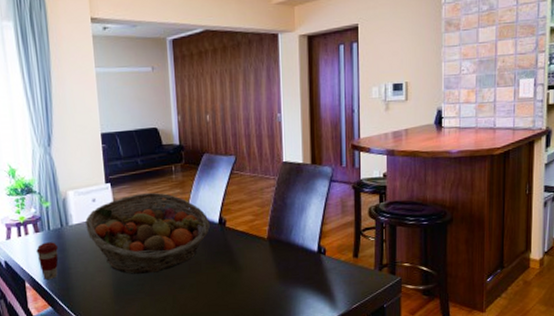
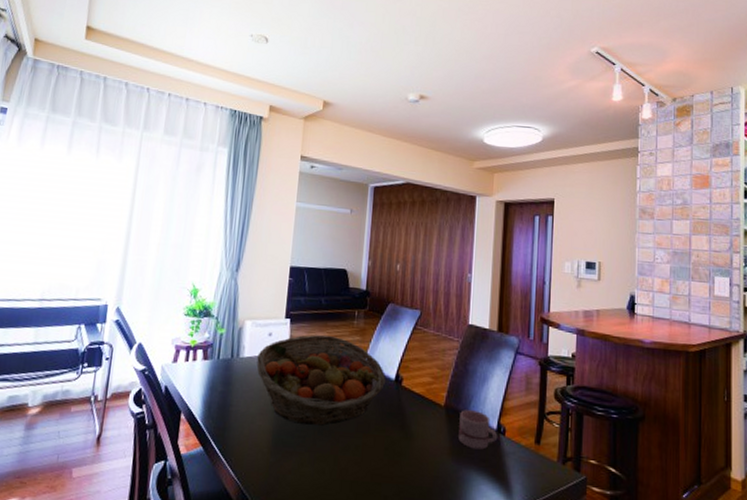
coffee cup: present [36,242,59,279] -> none [200,372,224,415]
mug: none [283,238,319,271] -> present [458,410,498,450]

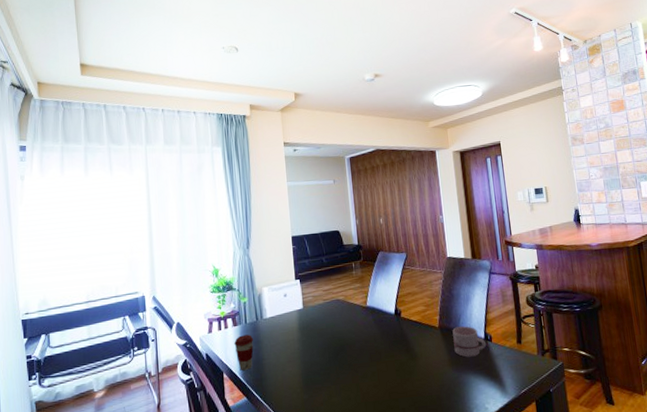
coffee cup: none [200,372,224,415] -> present [234,334,254,370]
fruit basket: present [256,335,386,426] -> none [278,287,387,364]

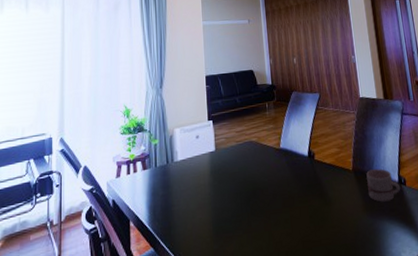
coffee cup: present [234,334,254,370] -> none [143,179,164,218]

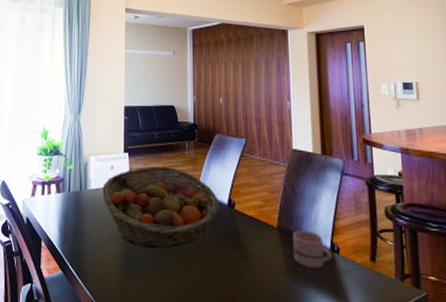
fruit basket: none [189,128,301,211] -> present [102,165,219,249]

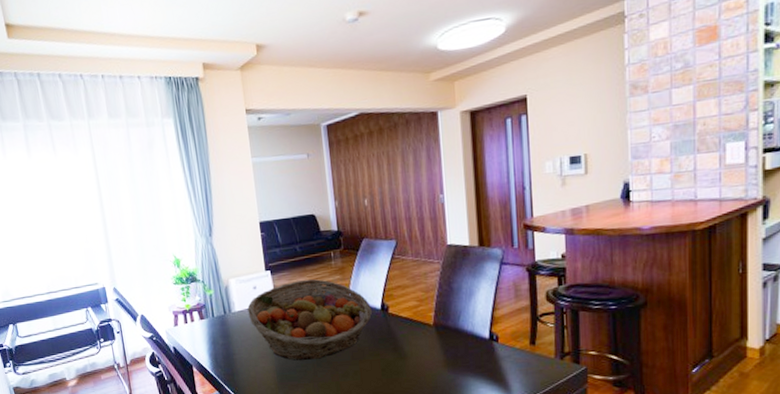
mug: present [293,230,333,268] -> none [450,324,492,358]

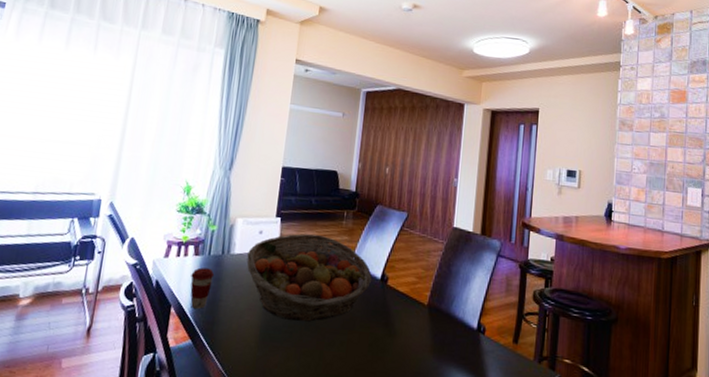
coffee cup: none [202,328,223,365] -> present [190,267,215,309]

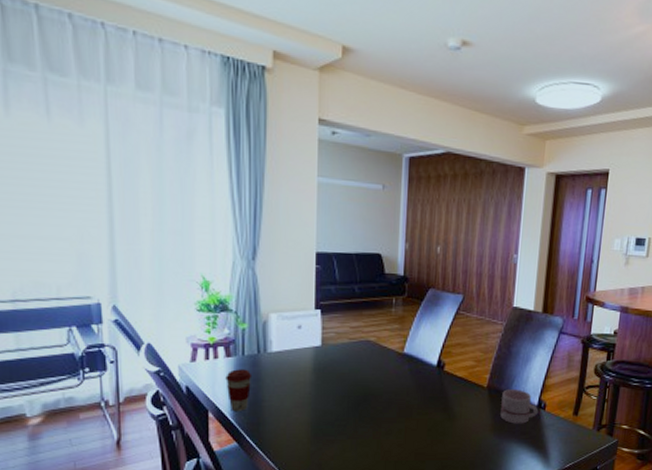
fruit basket: present [246,233,372,322] -> none [287,324,427,415]
mug: none [440,309,478,348] -> present [500,389,539,424]

